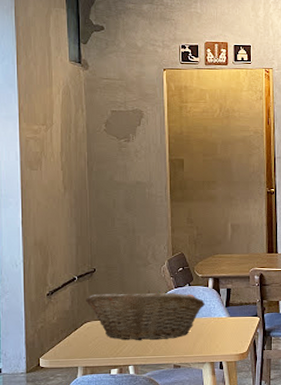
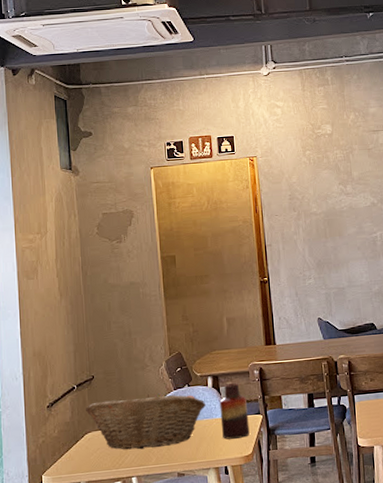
vase: none [219,286,246,337] -> present [219,383,250,439]

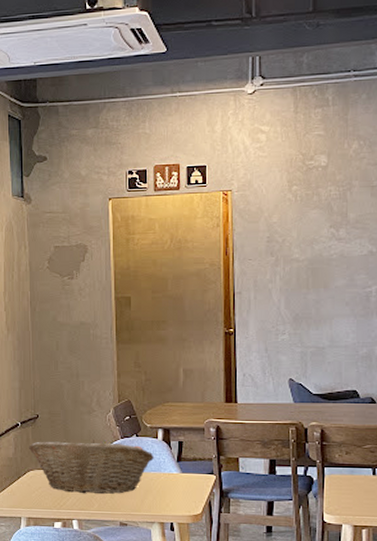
vase: present [219,383,250,439] -> none [169,439,200,496]

